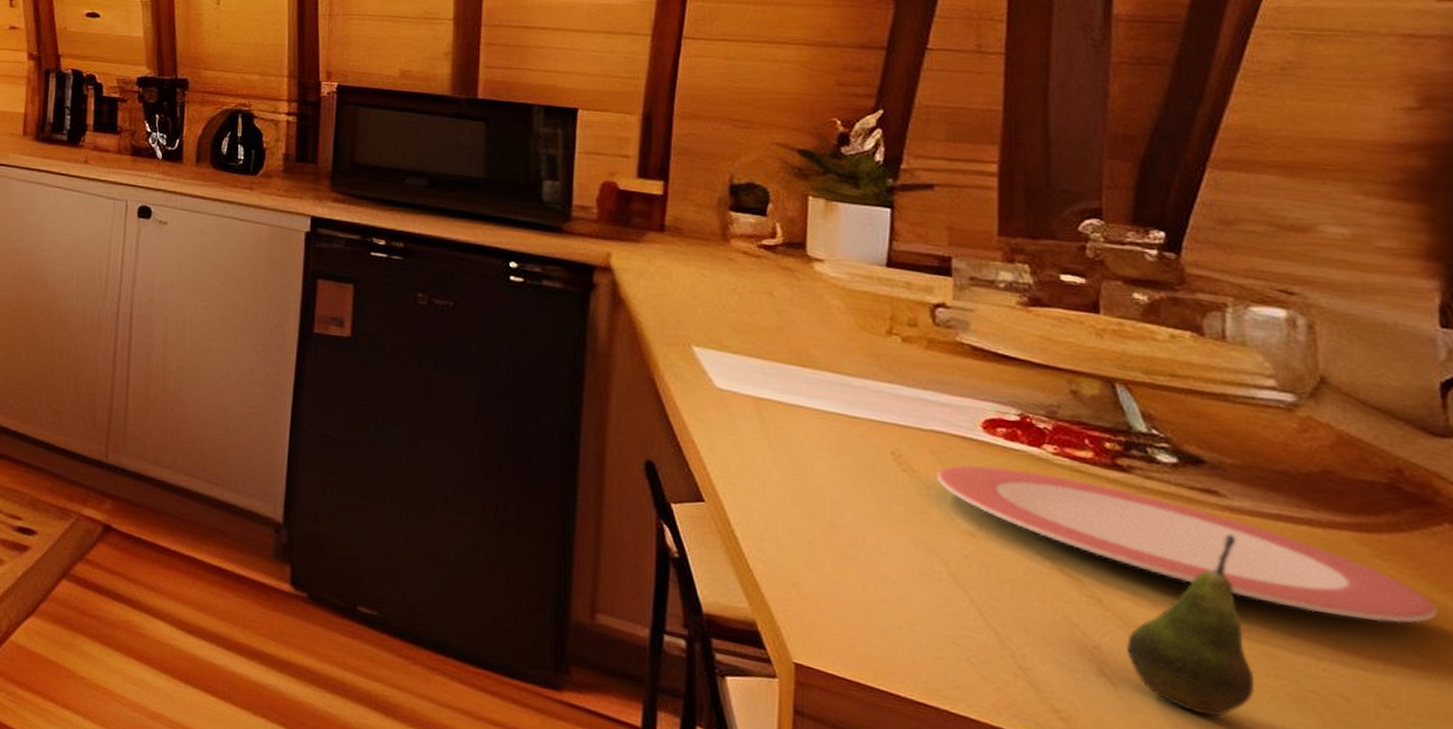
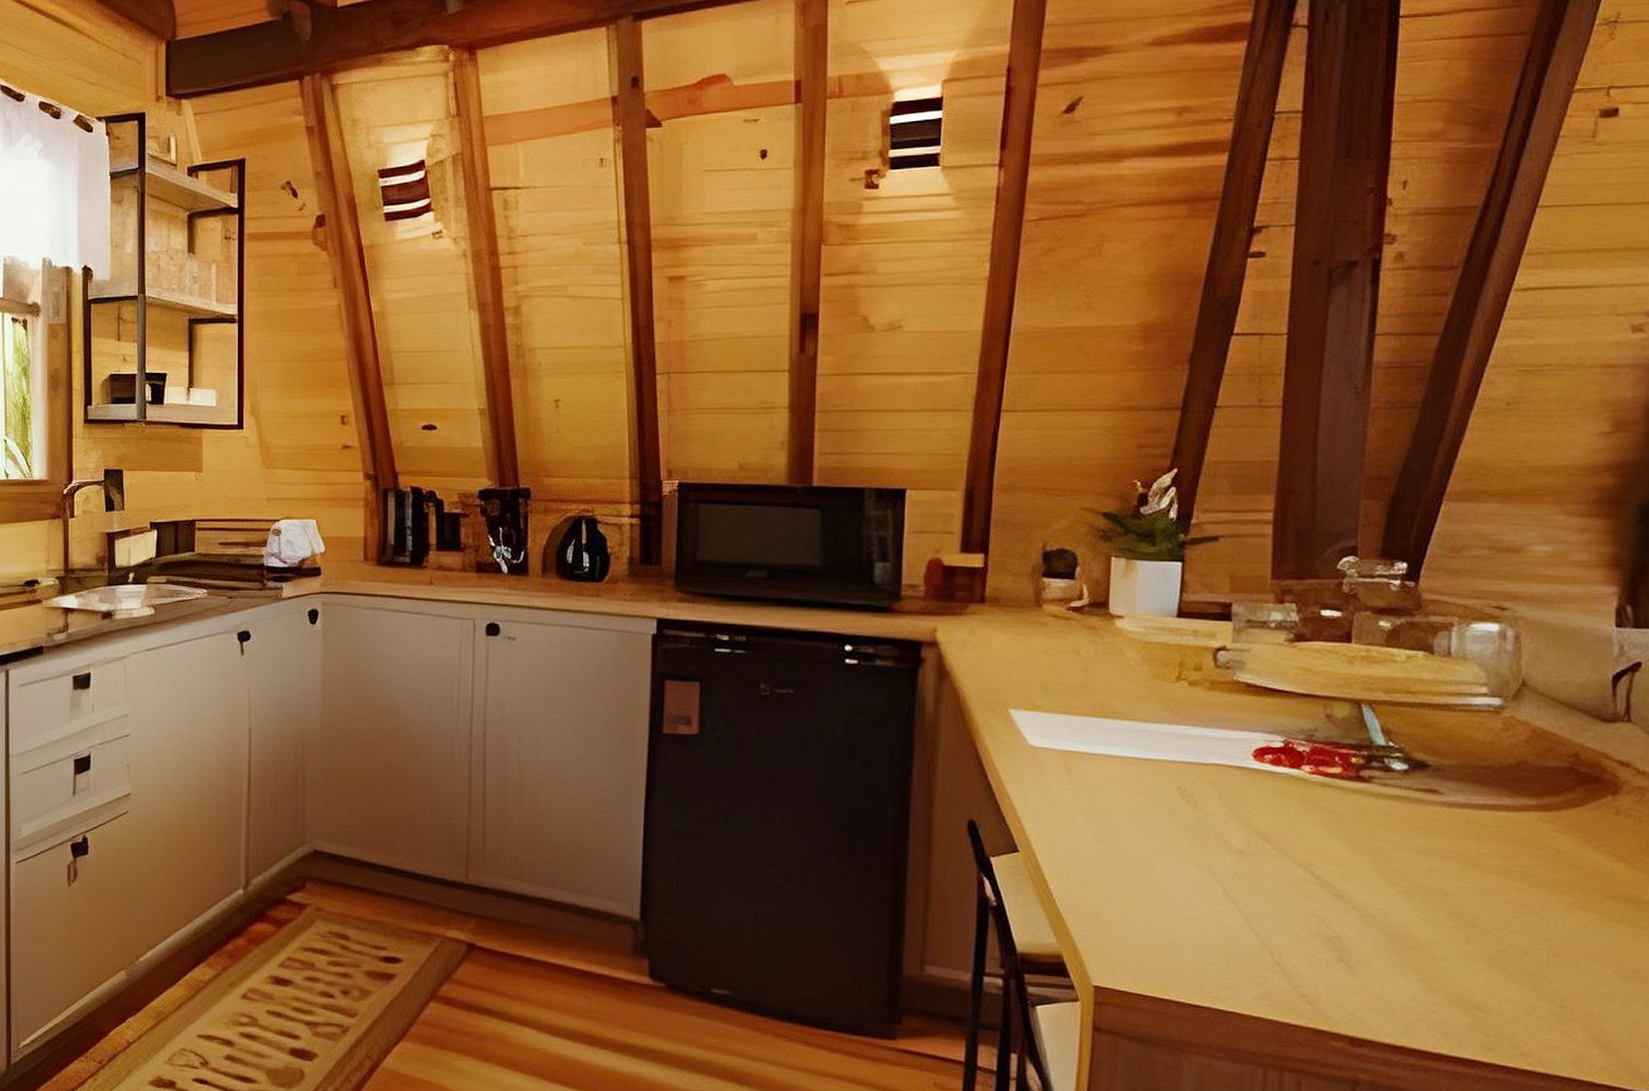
plate: present [937,465,1438,624] -> none [1215,790,1598,886]
fruit: present [1127,534,1256,717] -> none [1362,826,1459,983]

